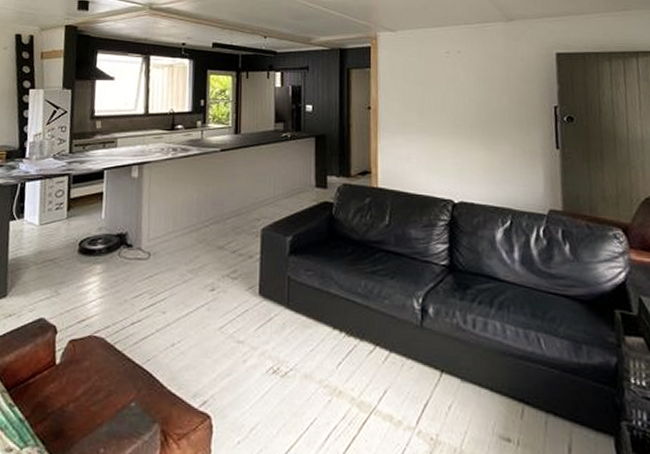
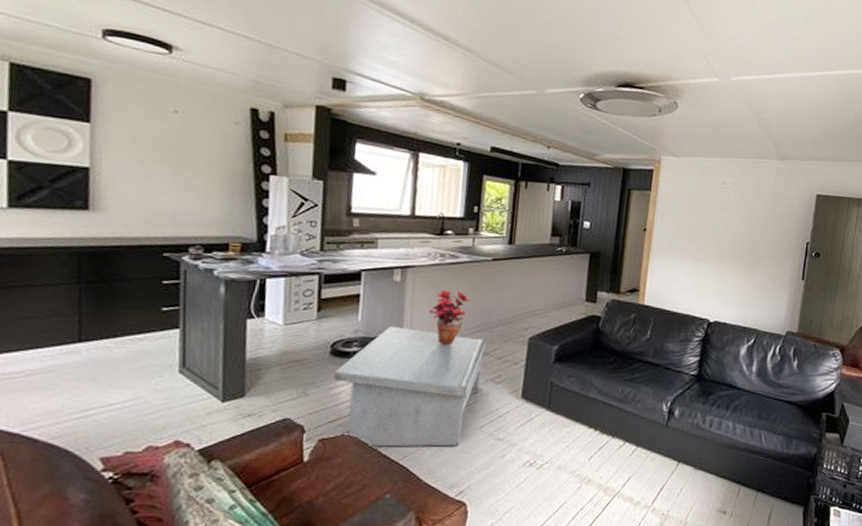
coffee table: none [81,222,220,350] -> present [333,326,487,447]
potted plant: none [164,183,203,240] -> present [428,289,471,346]

